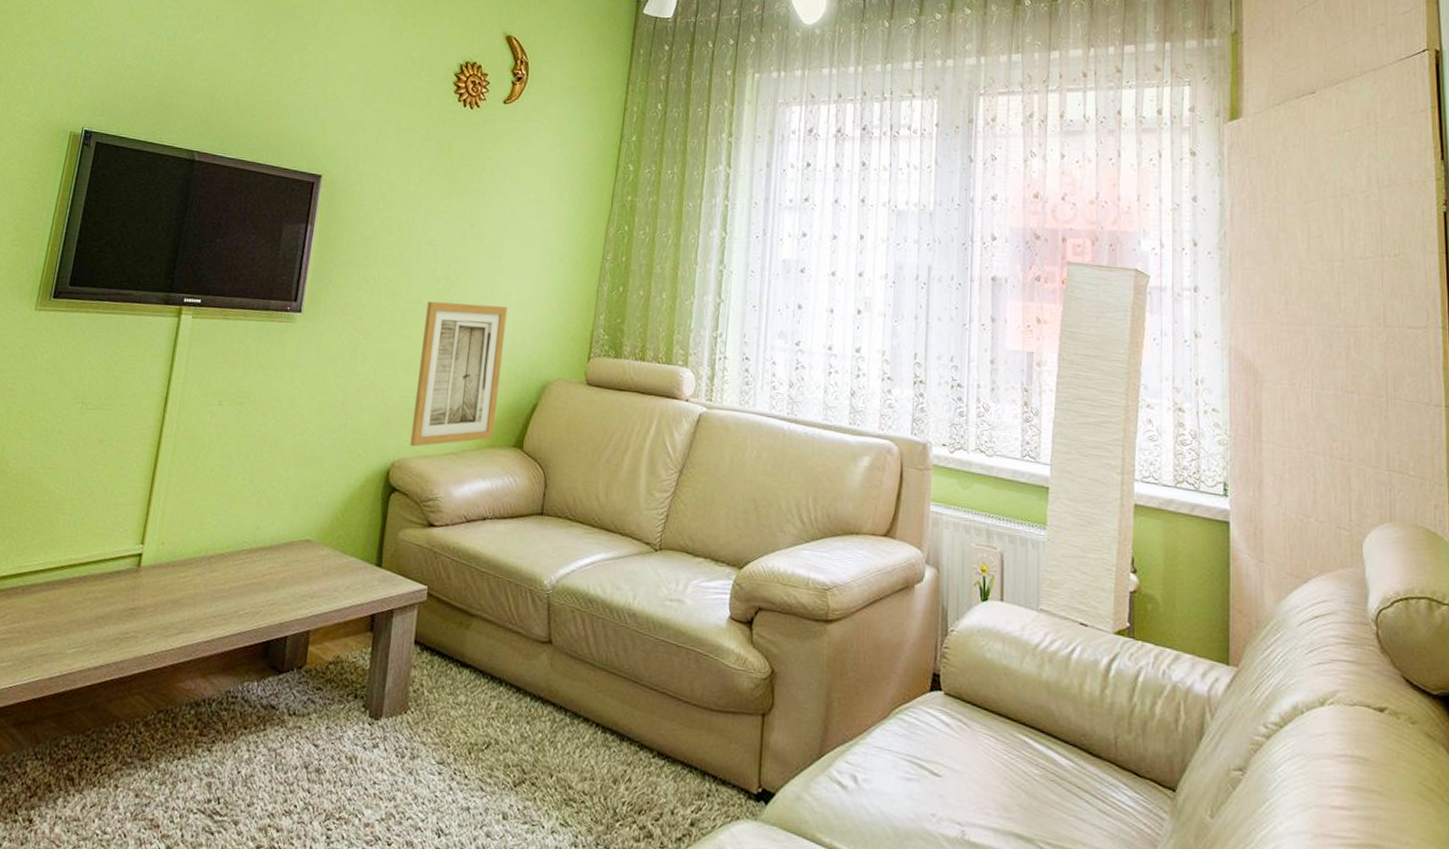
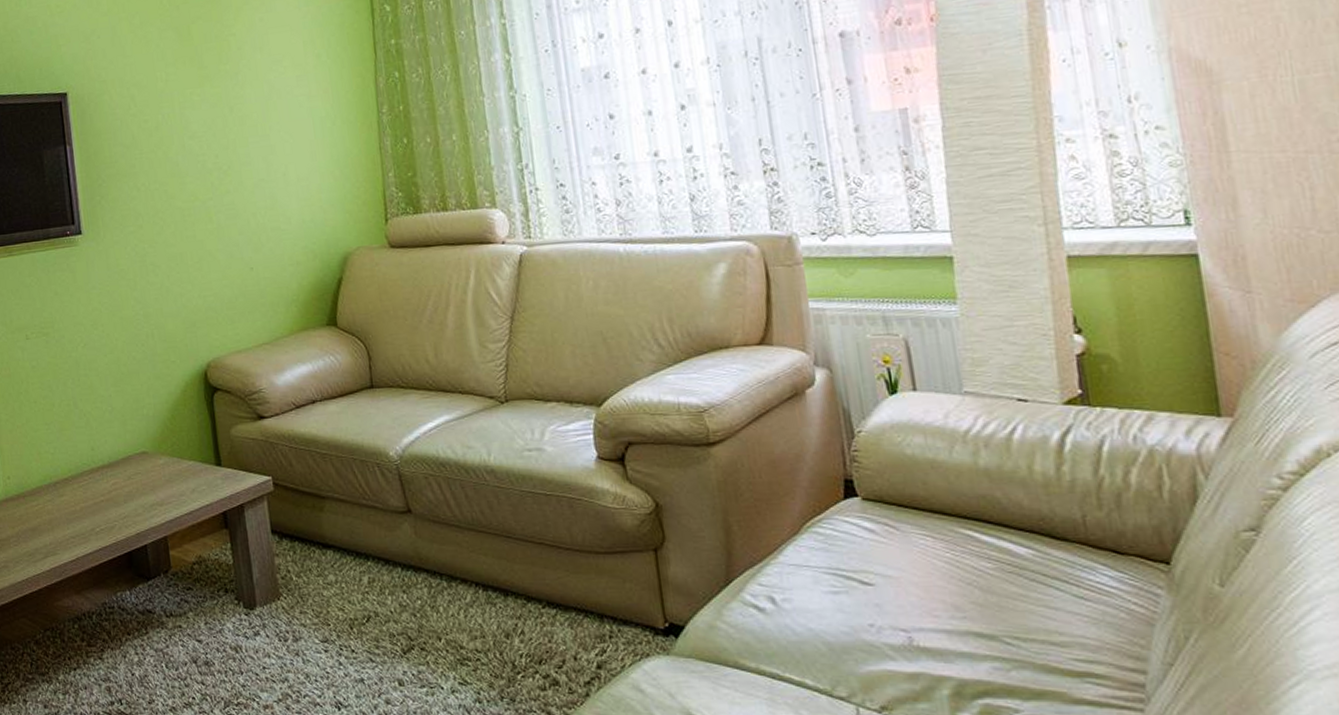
wall art: present [410,301,508,447] -> none [204,185,304,345]

